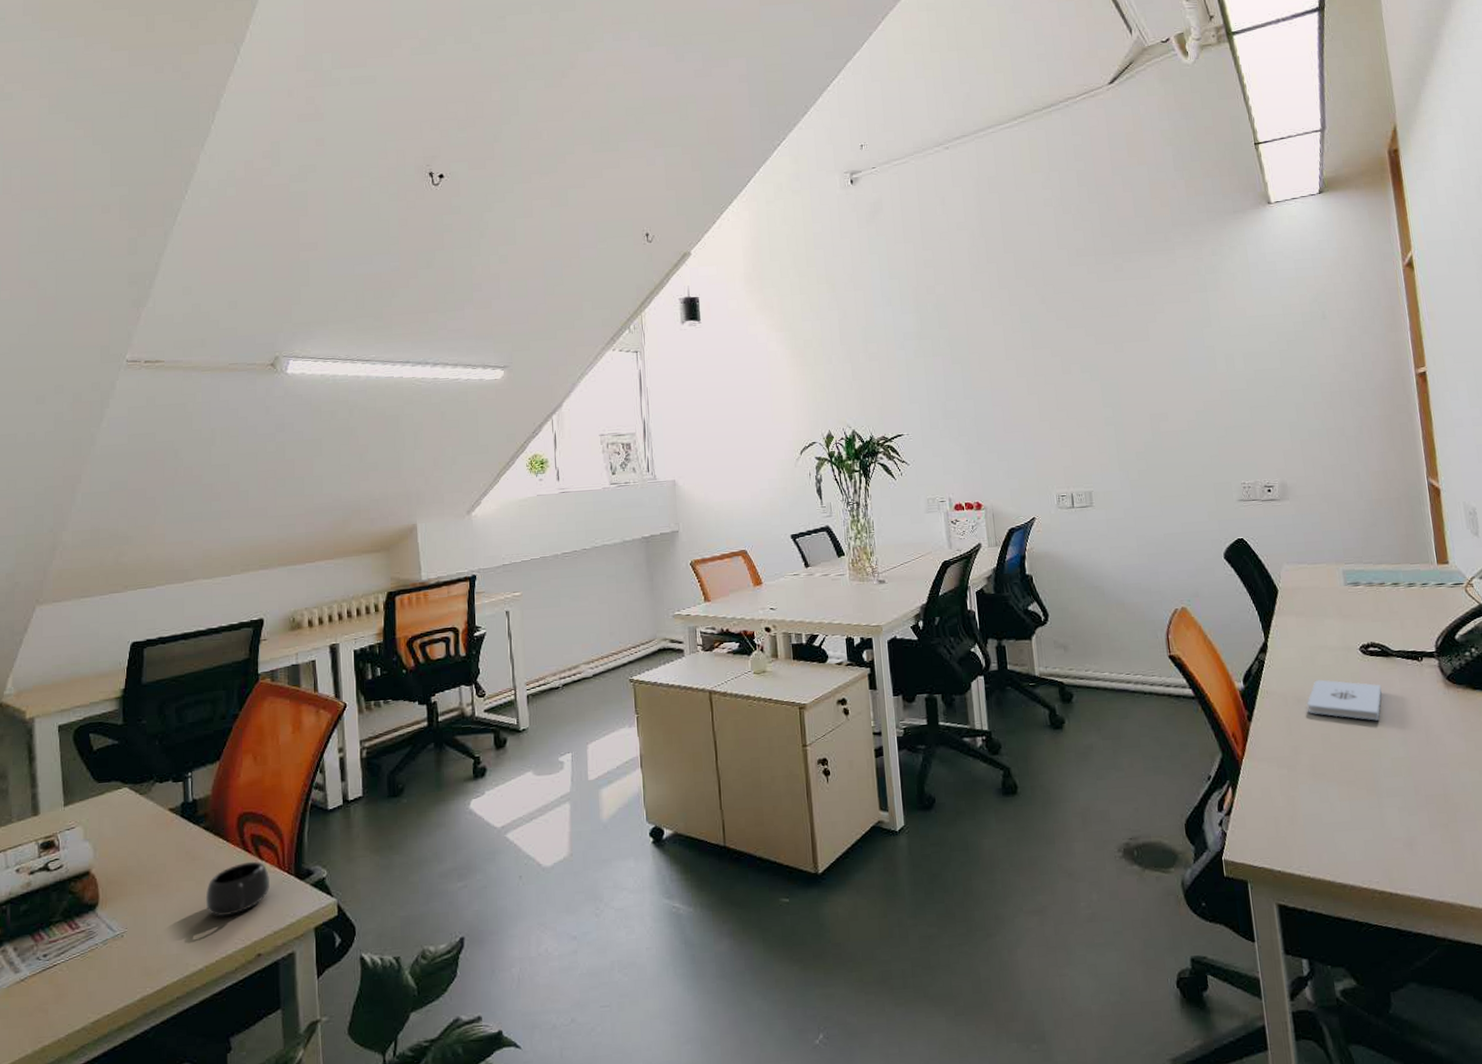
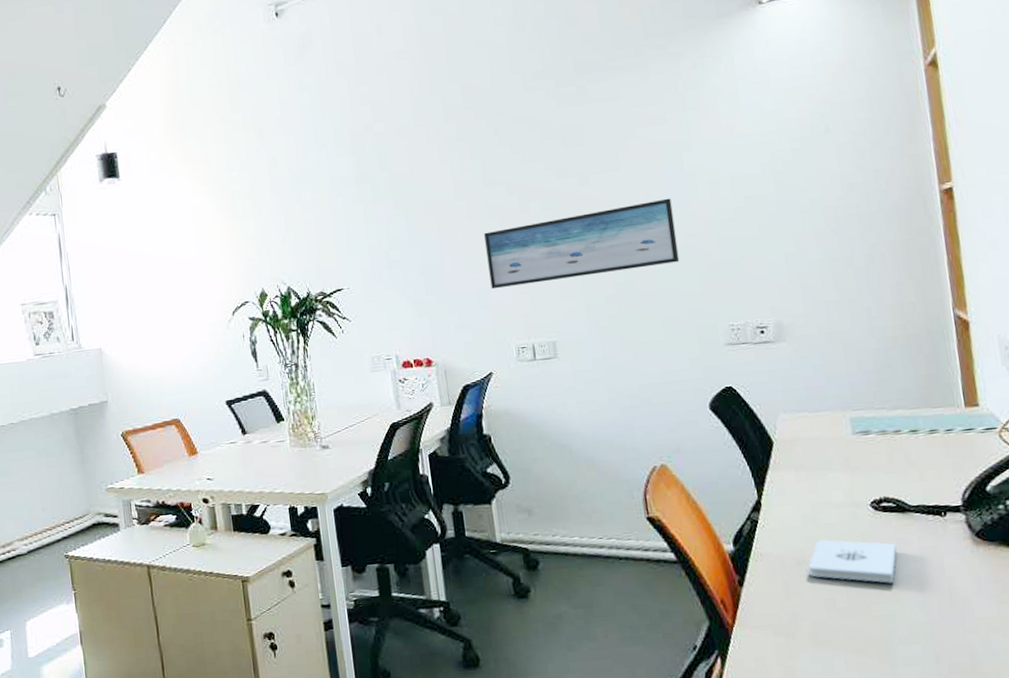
wall art: none [1031,367,1200,442] -> present [484,198,680,290]

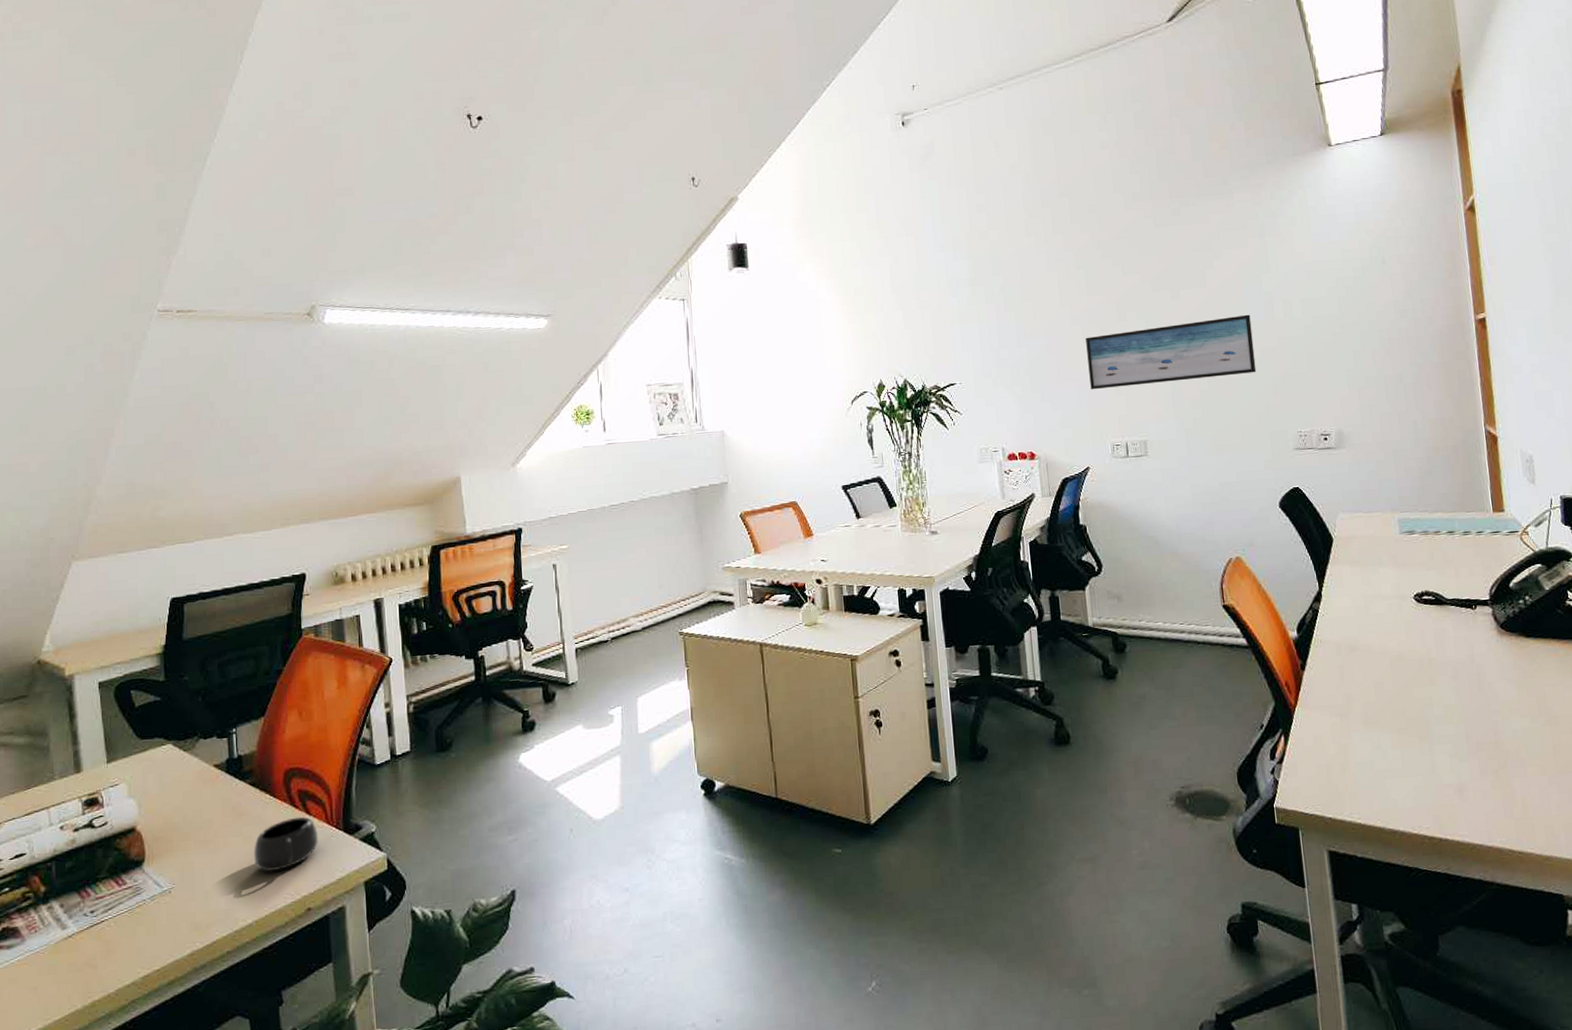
notepad: present [808,539,898,583] -> none [1360,628,1436,669]

